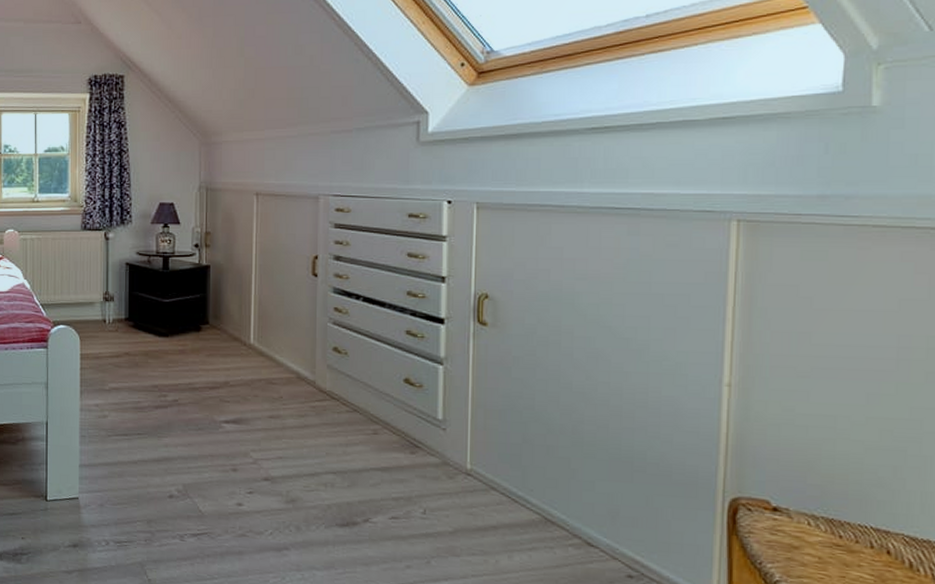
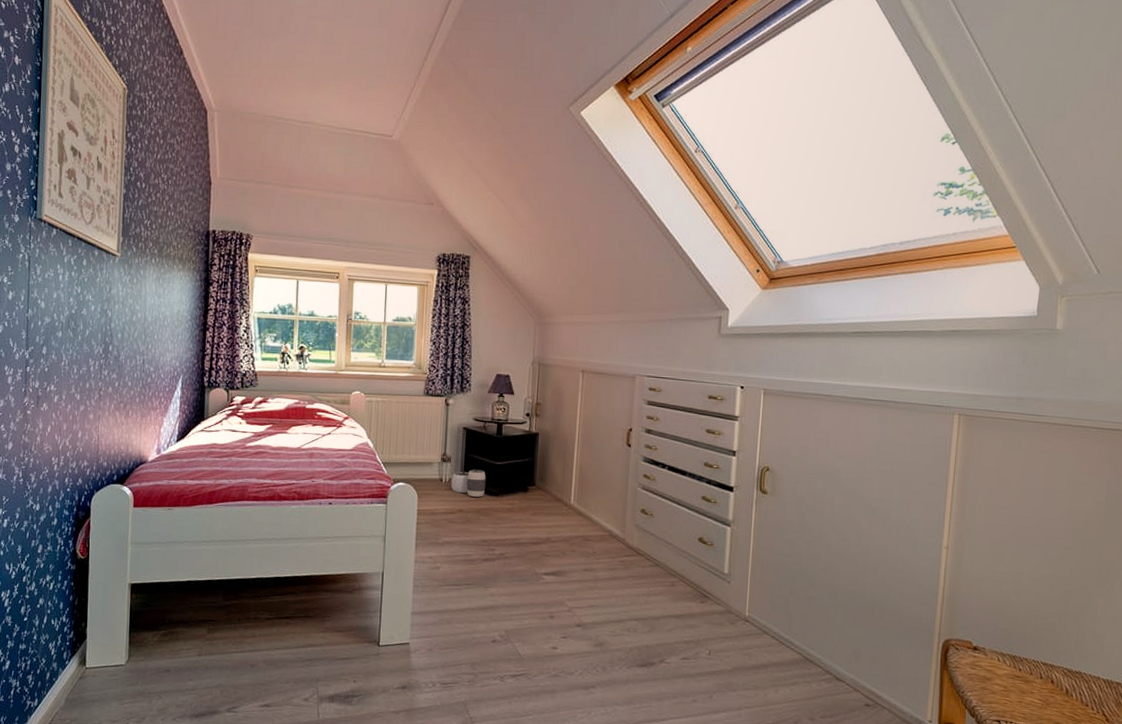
waste basket: none [115,308,154,338] -> present [451,469,486,497]

